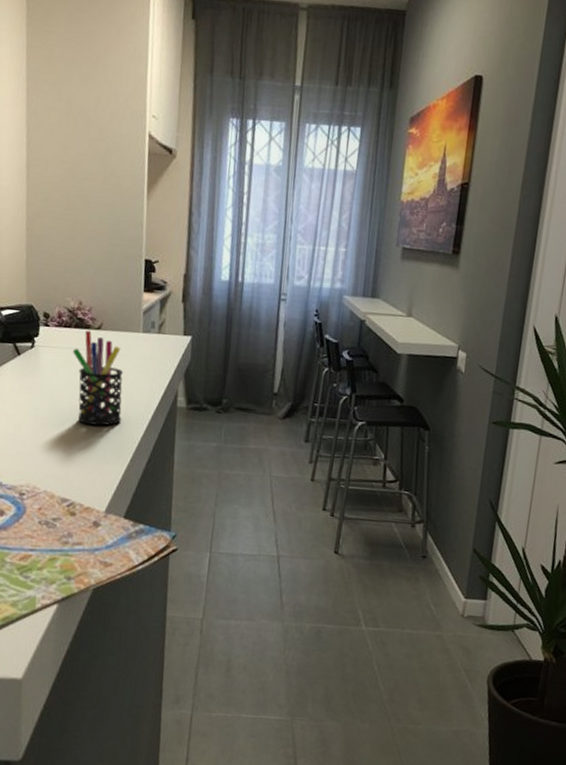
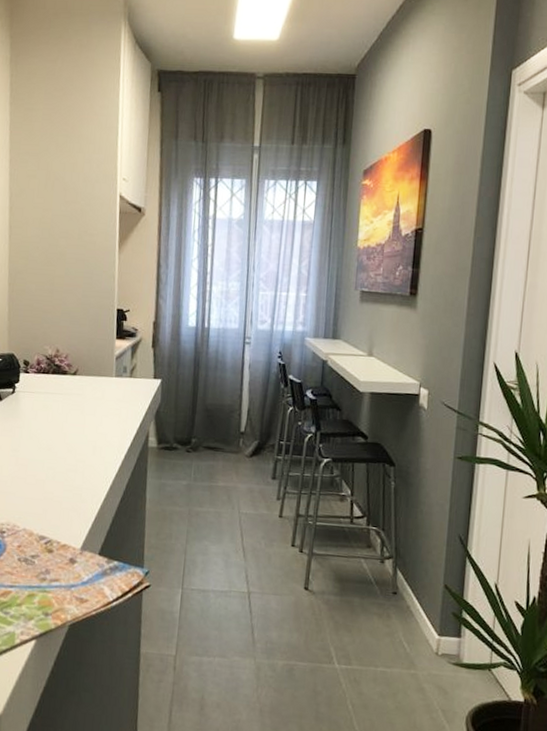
pen holder: present [73,330,123,426] -> none [51,375,97,466]

